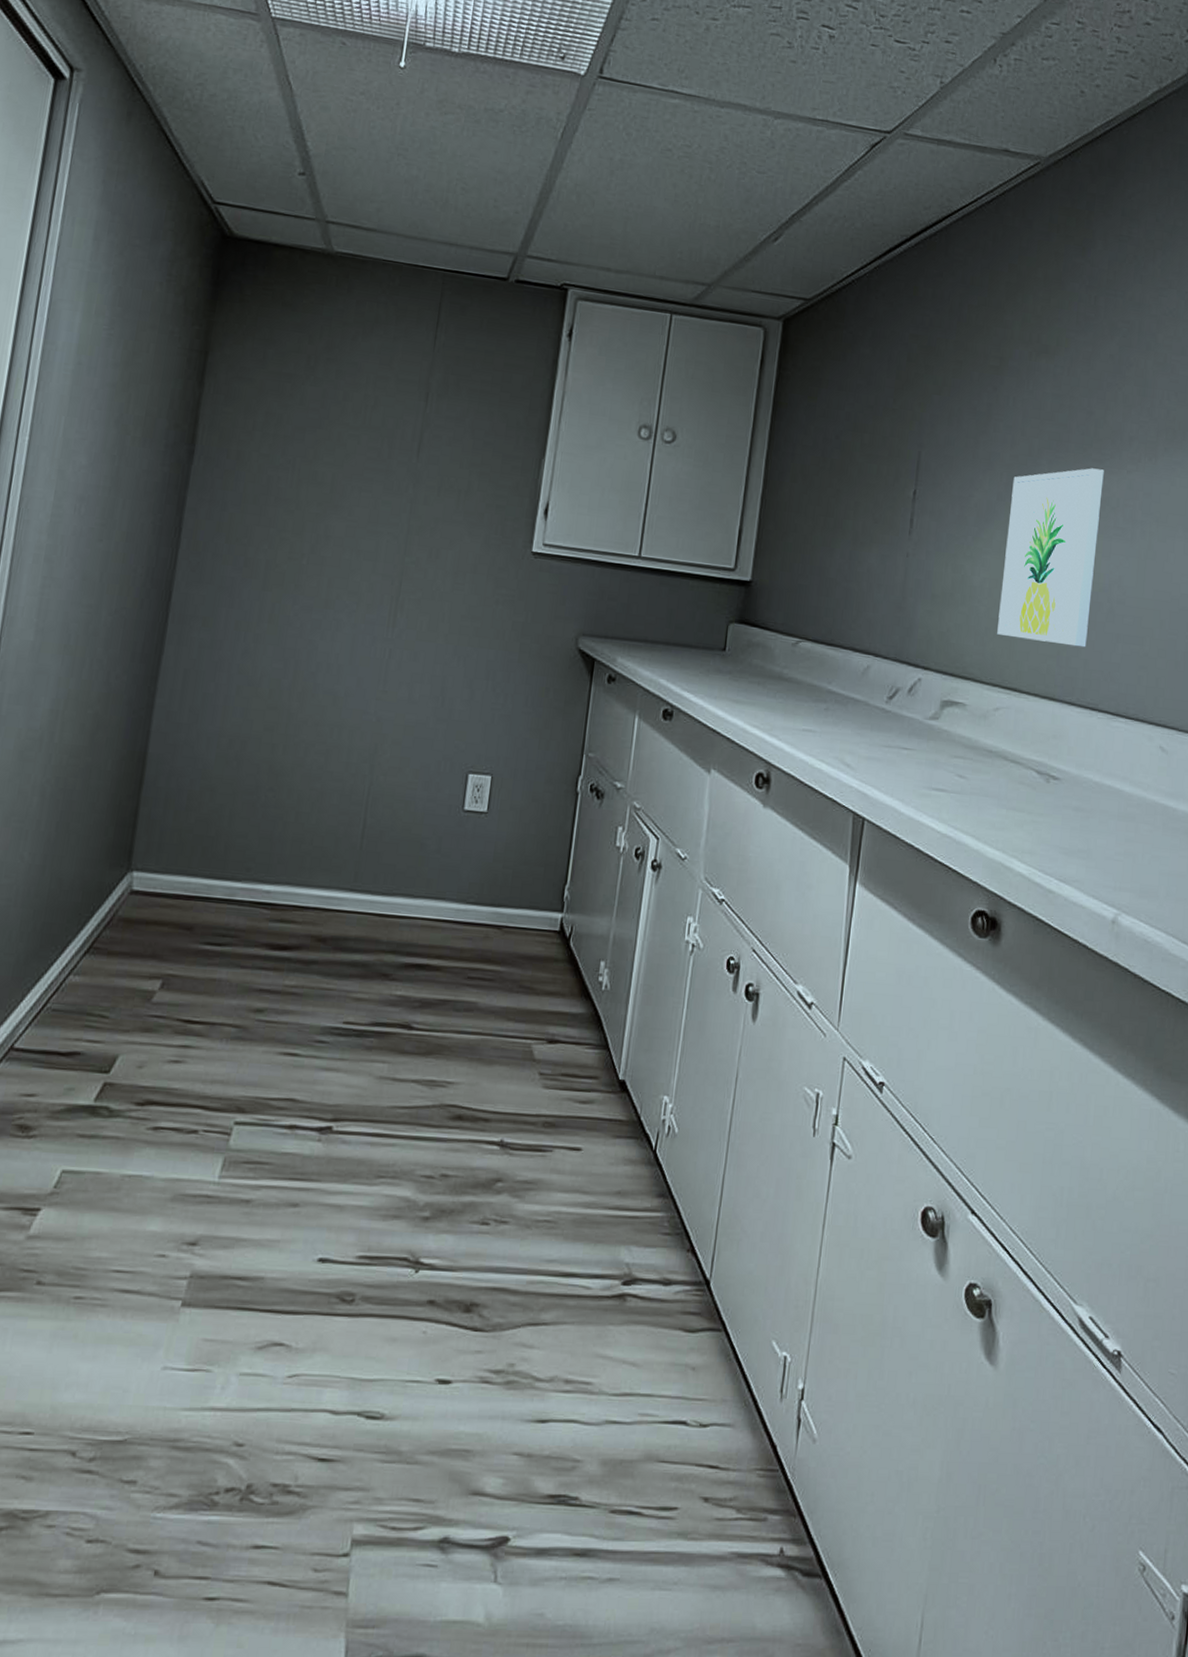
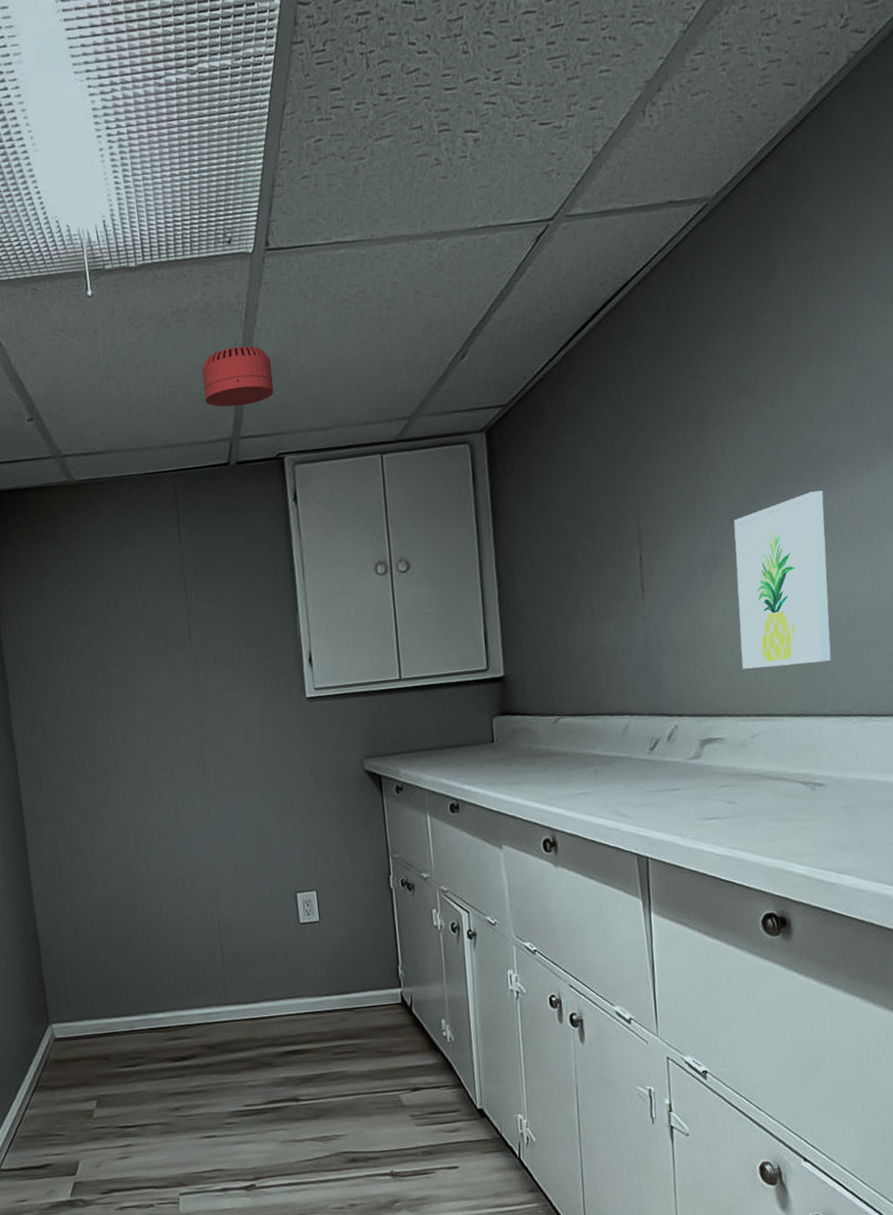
smoke detector: none [498,161,578,226] -> present [202,346,274,407]

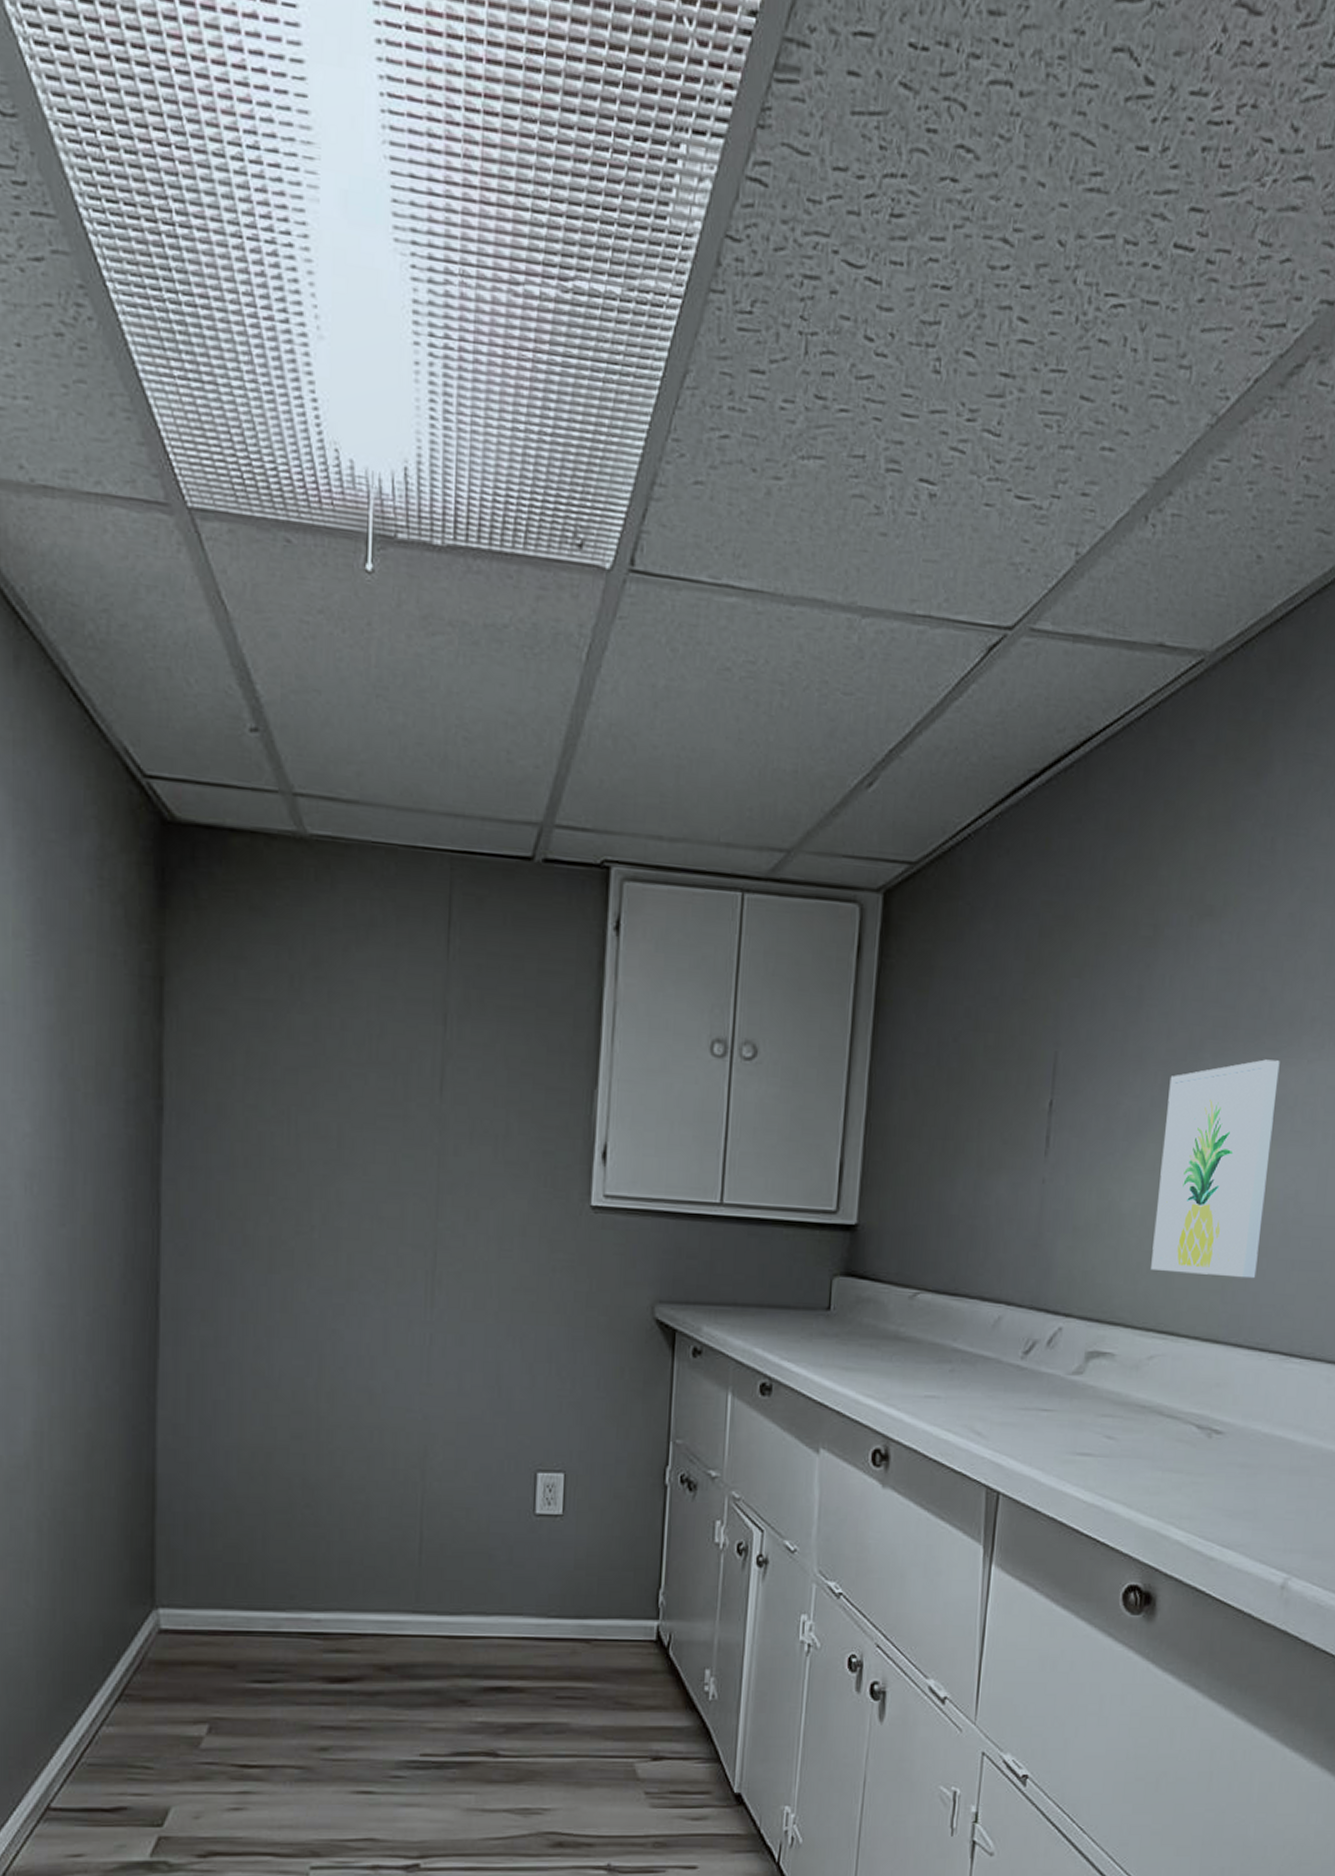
smoke detector: present [202,346,274,407] -> none [513,695,613,782]

